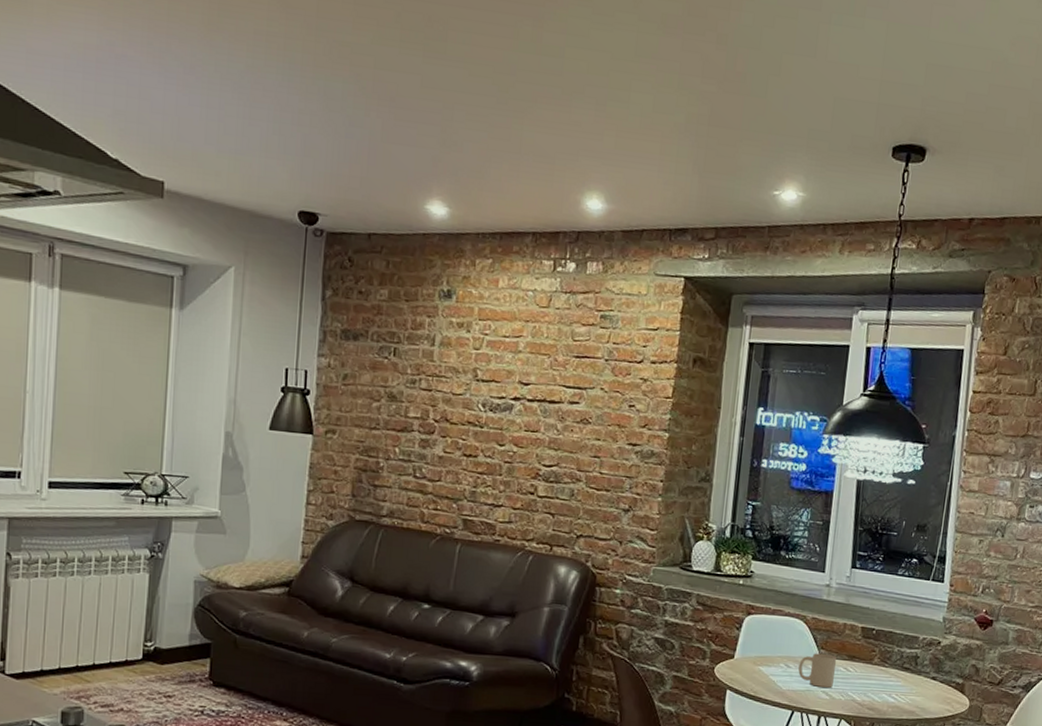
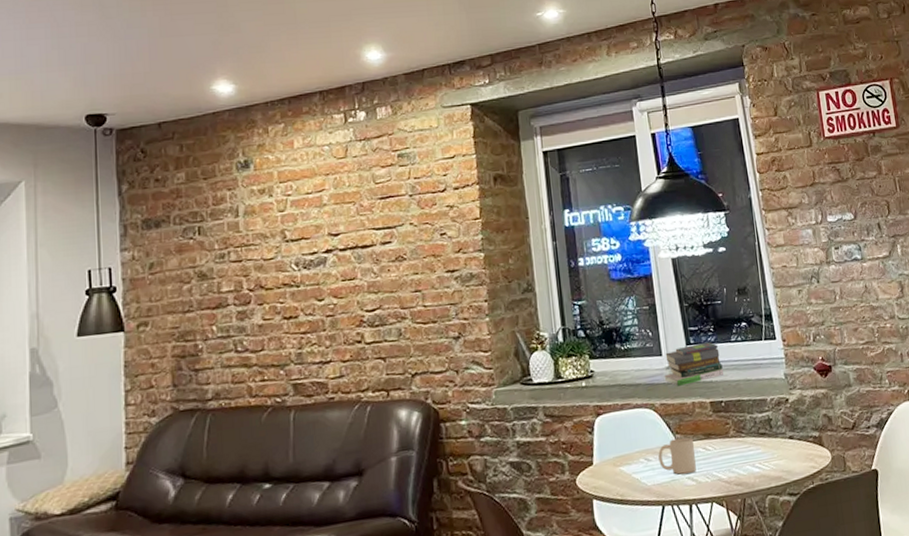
books: none [821,568,883,606] -> present [664,341,723,387]

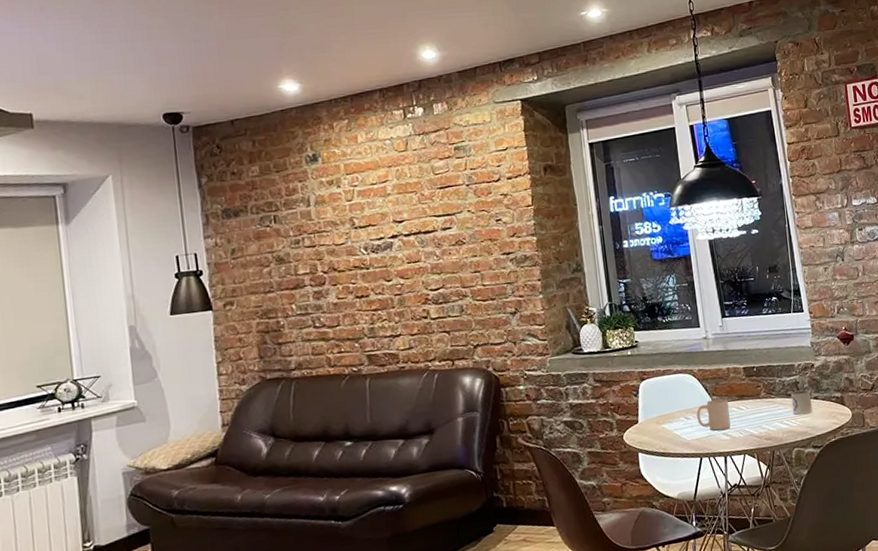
books: present [664,341,723,387] -> none [702,314,755,354]
cup: none [763,428,788,458] -> present [790,390,813,416]

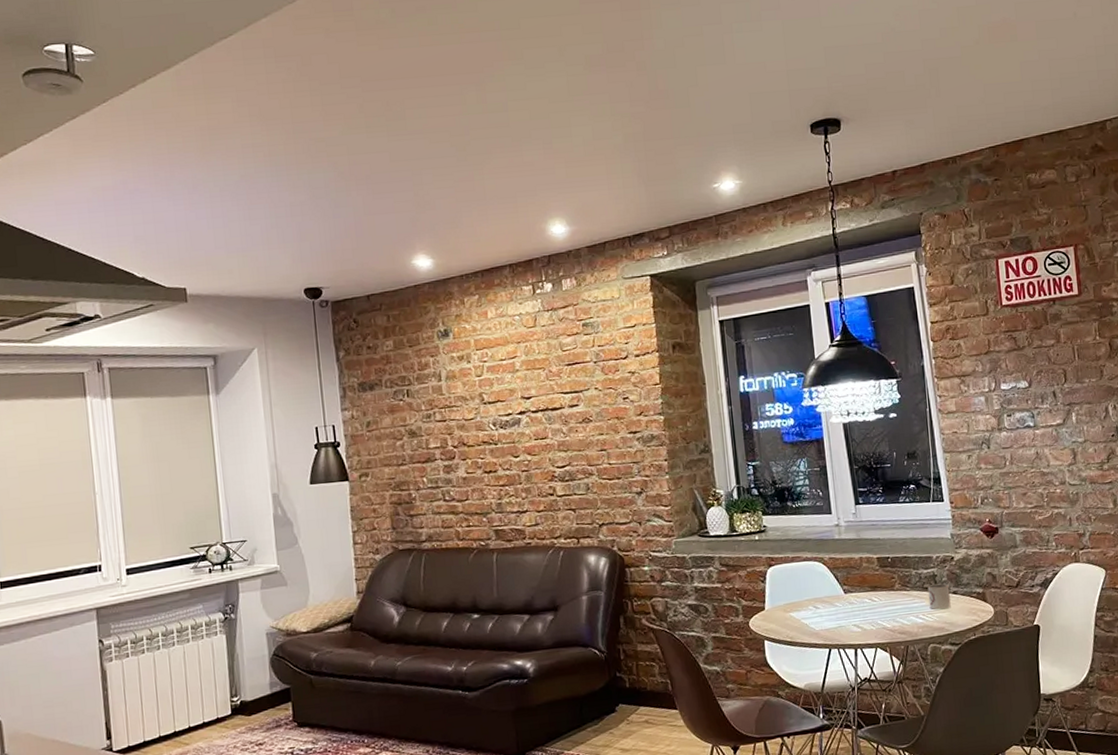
mug: present [696,398,731,431] -> none [826,588,862,622]

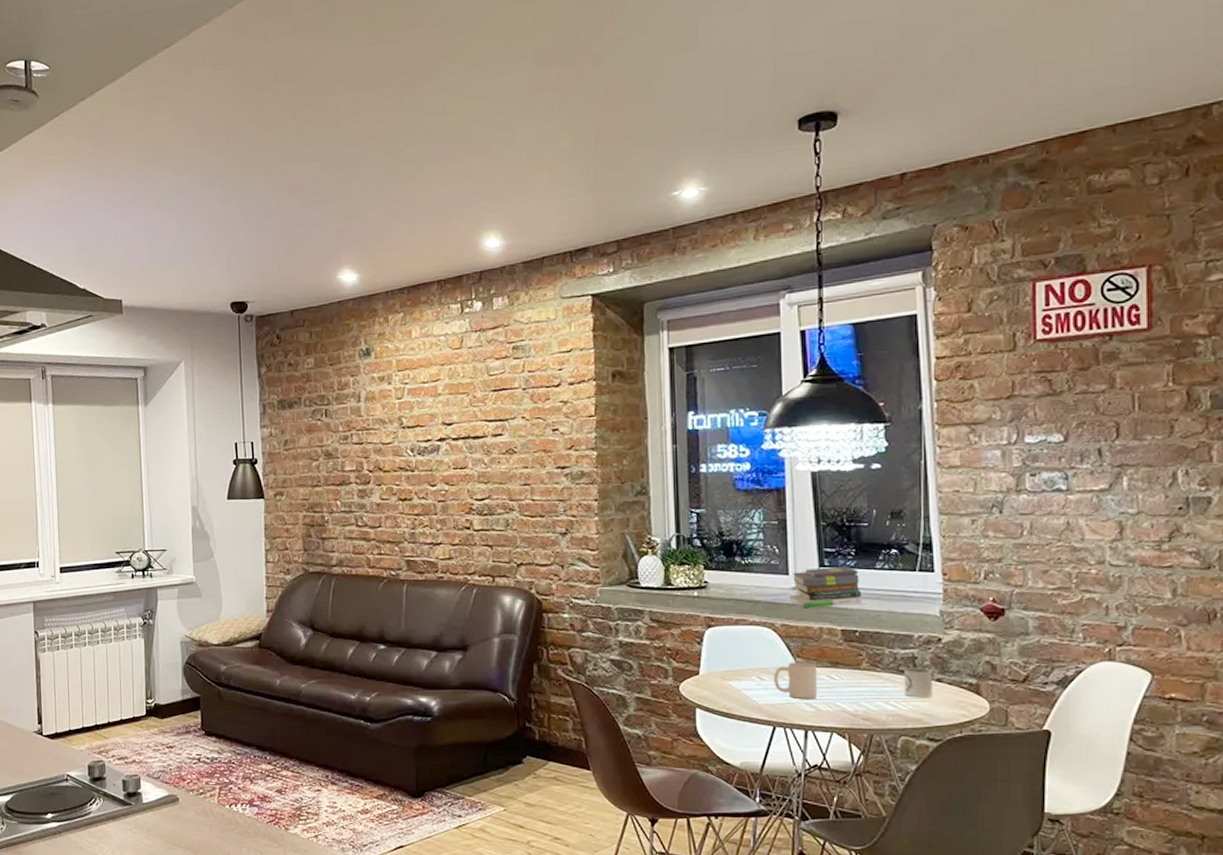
mug: none [826,588,862,622] -> present [774,662,817,700]
books: none [833,502,891,542] -> present [789,565,861,609]

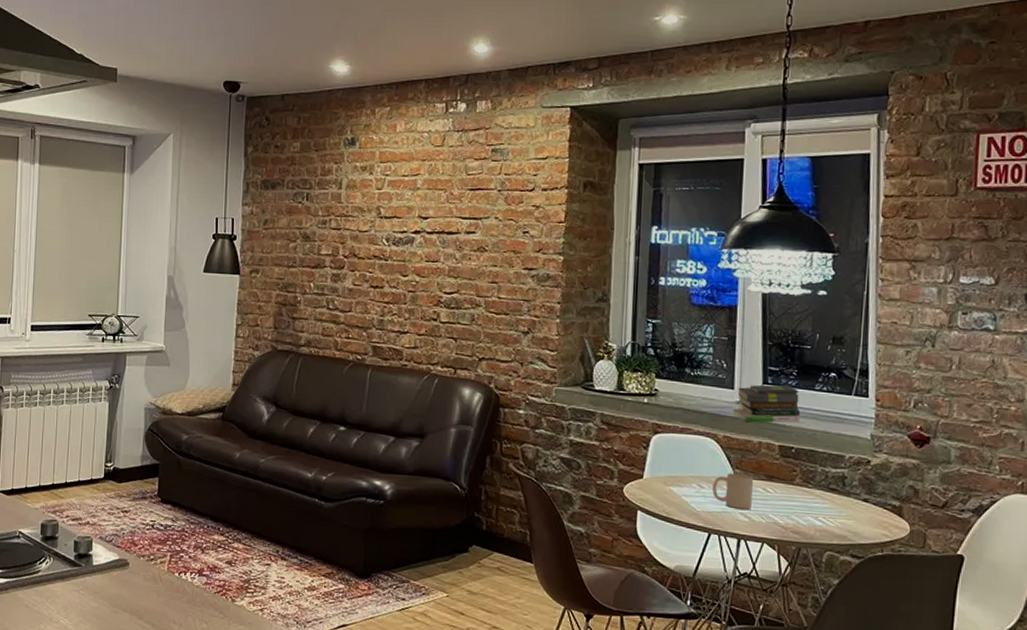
cup: present [904,668,933,698] -> none [832,486,860,517]

